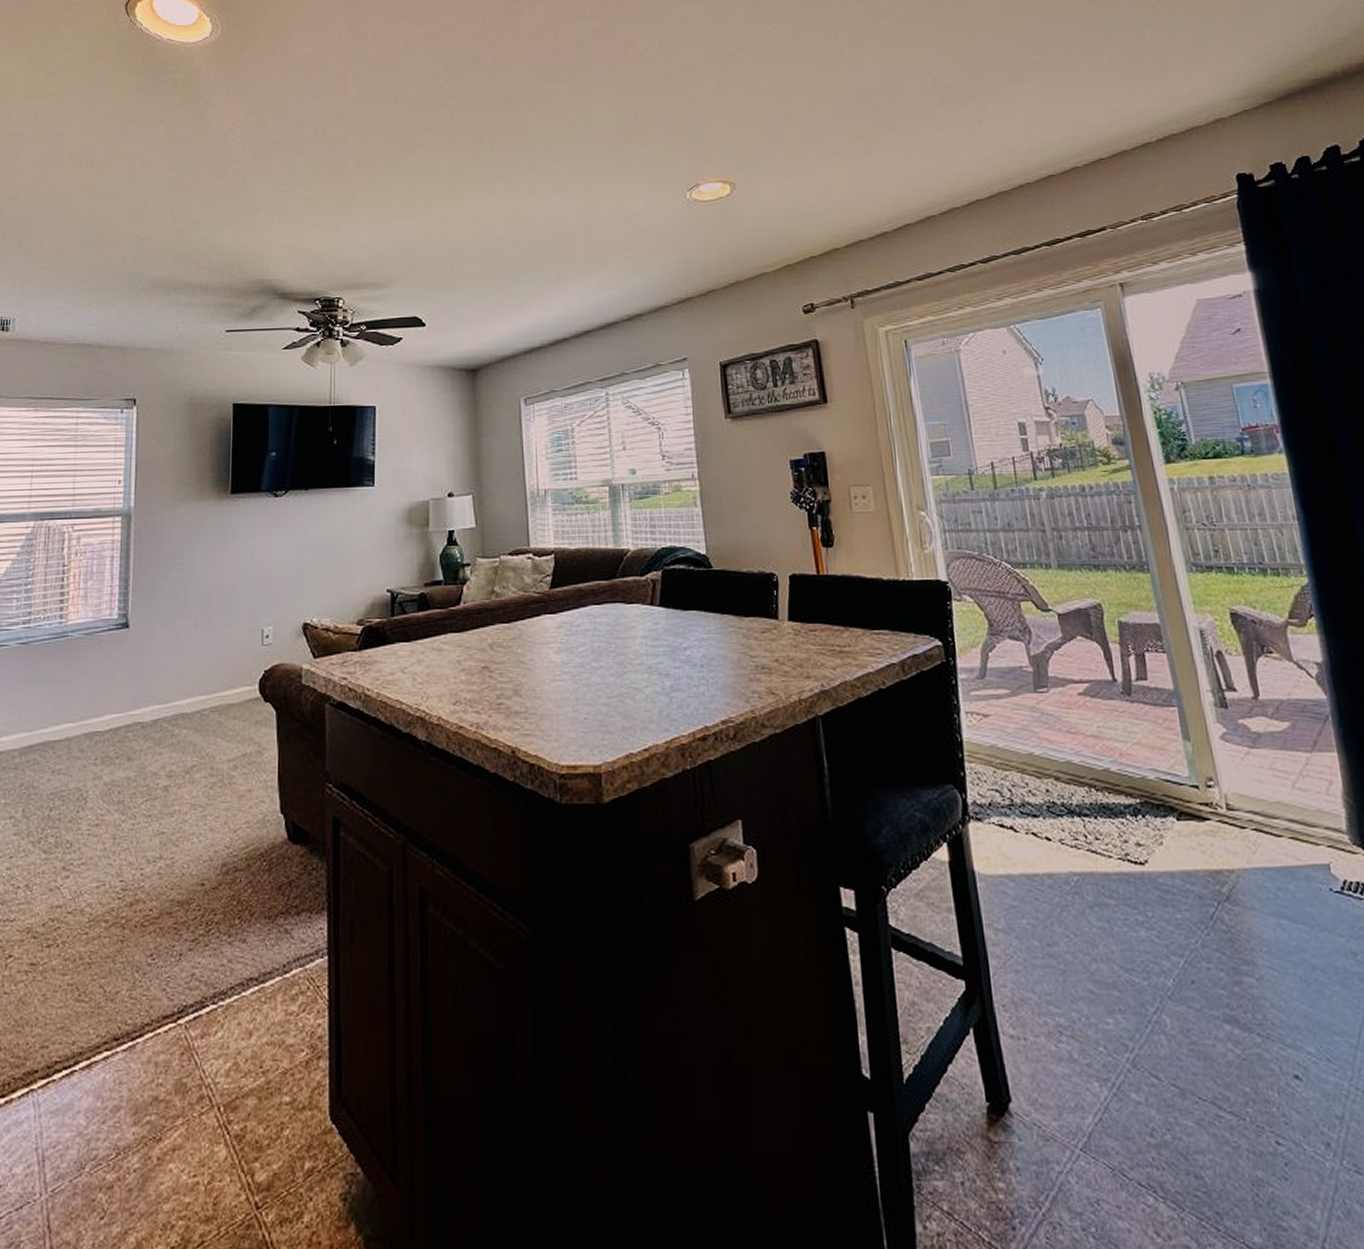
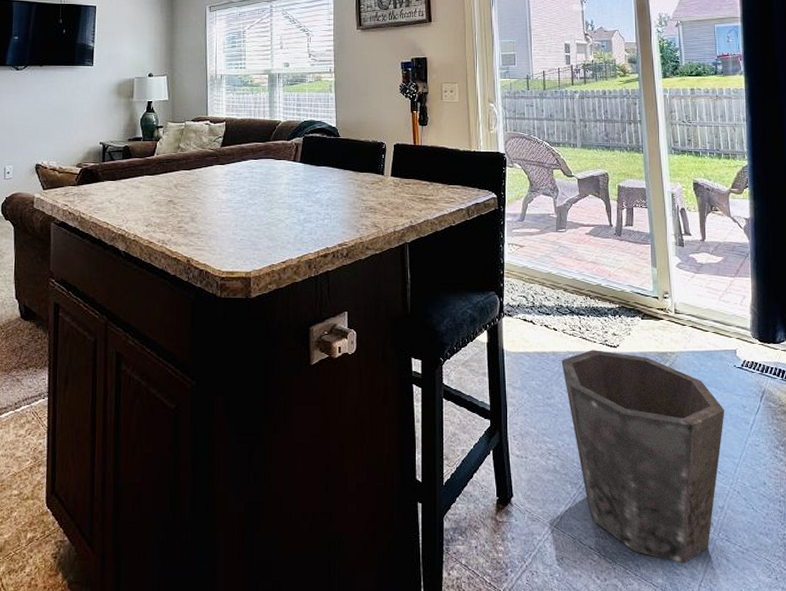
waste bin: none [1062,869,1329,1211] -> present [561,350,725,564]

